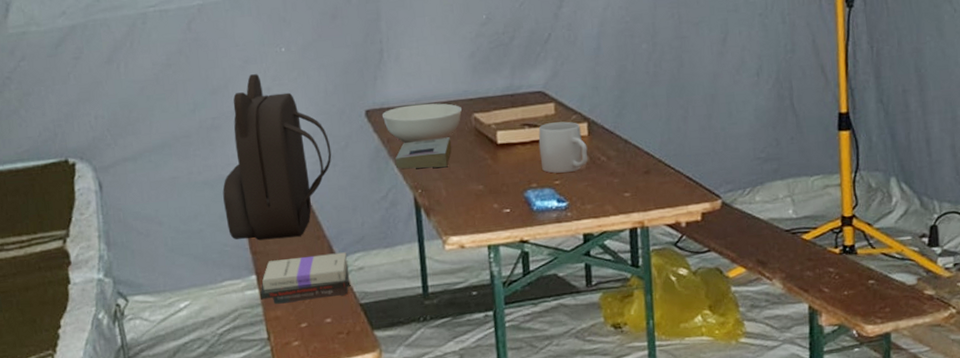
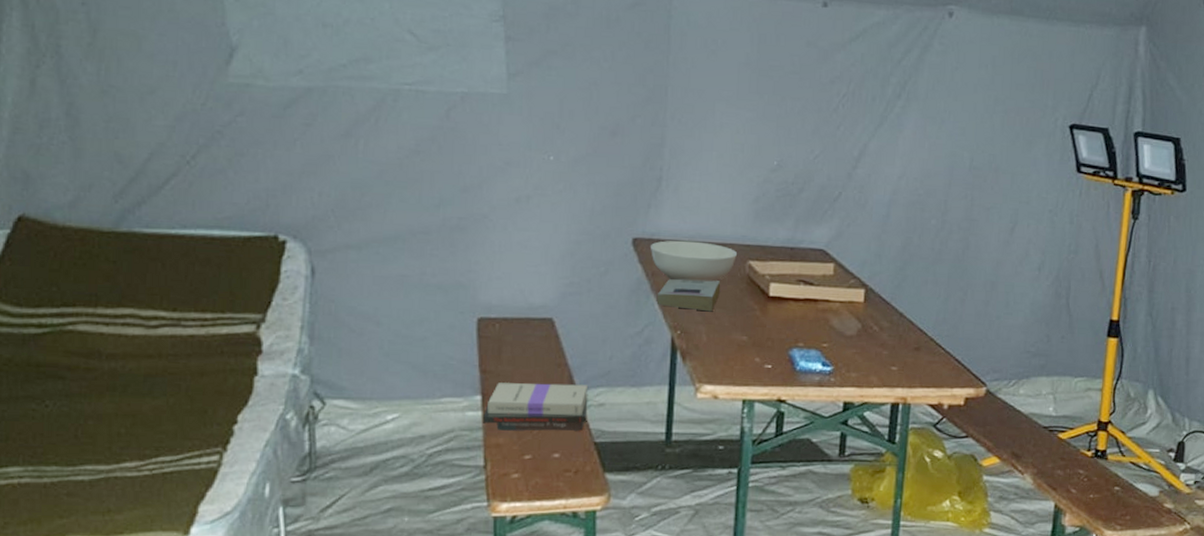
backpack: present [222,74,332,241] -> none [456,178,589,361]
mug: present [538,121,588,174] -> none [811,283,861,337]

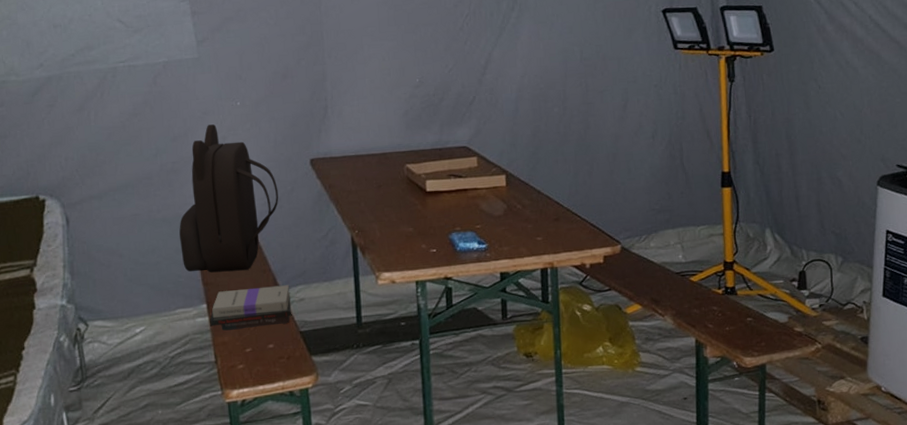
backpack: none [456,178,589,361] -> present [179,124,279,273]
bowl: present [650,240,738,282] -> none [324,154,397,190]
book: present [656,278,721,312] -> none [335,184,386,212]

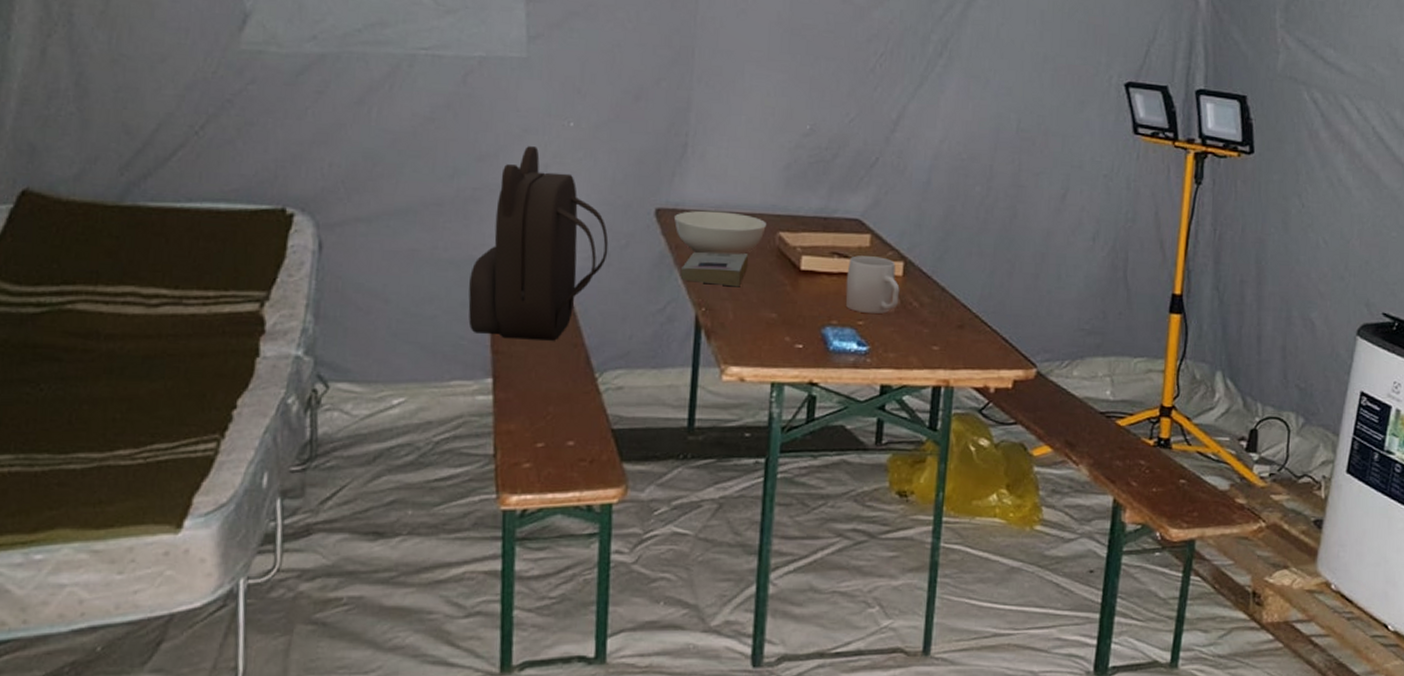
books: present [210,285,292,331] -> none [494,364,607,417]
bowl: none [324,154,397,190] -> present [673,210,767,255]
book: none [335,184,386,212] -> present [680,251,749,287]
mug: none [462,173,506,219] -> present [845,255,900,314]

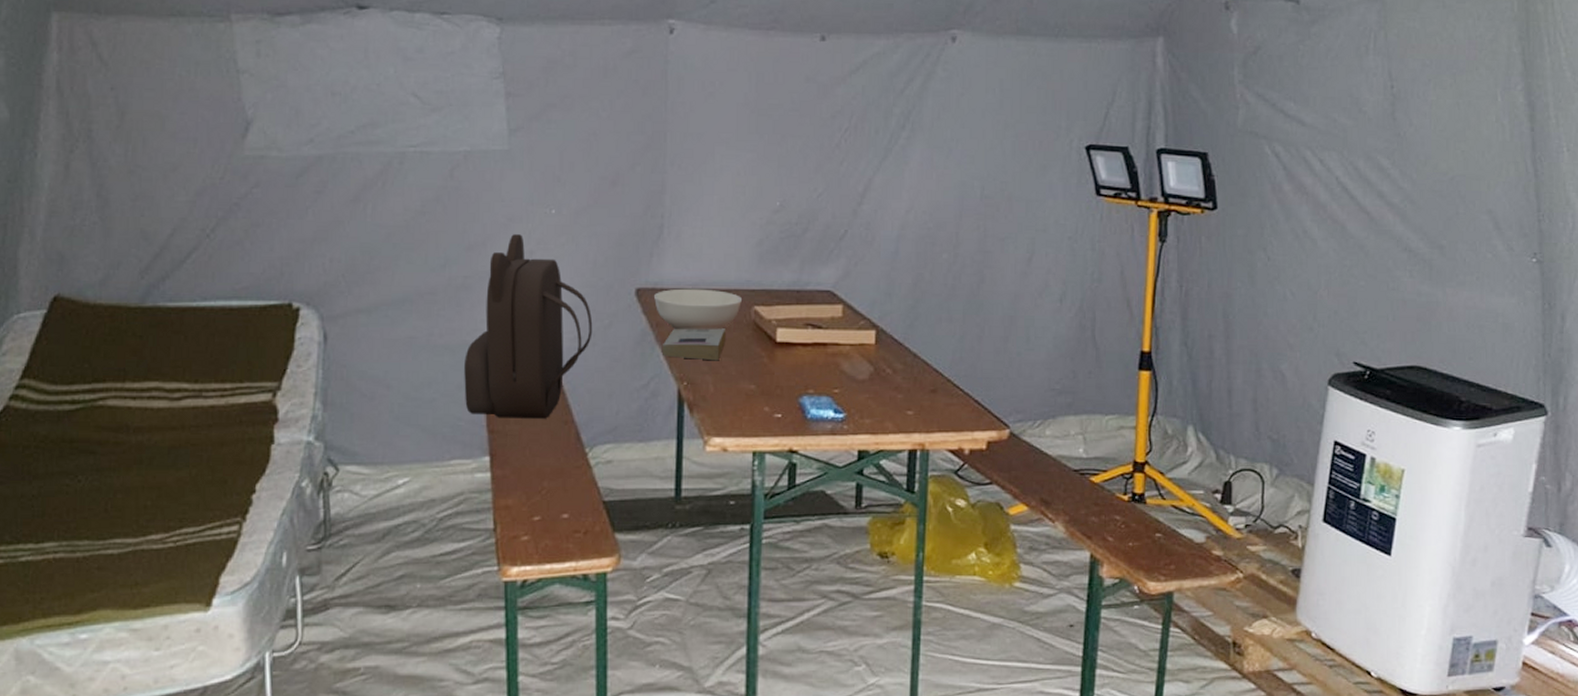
mug: present [845,255,900,314] -> none [820,326,873,382]

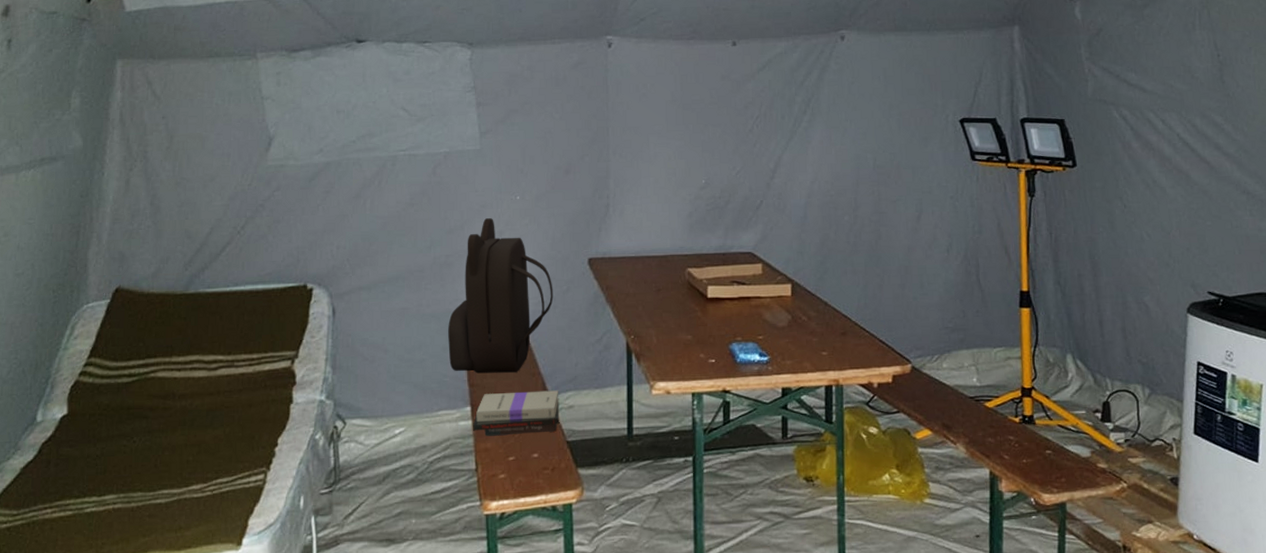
books: none [492,441,596,492] -> present [473,390,560,436]
bowl: present [653,288,743,330] -> none [603,256,678,292]
book: present [661,328,727,361] -> none [611,288,666,317]

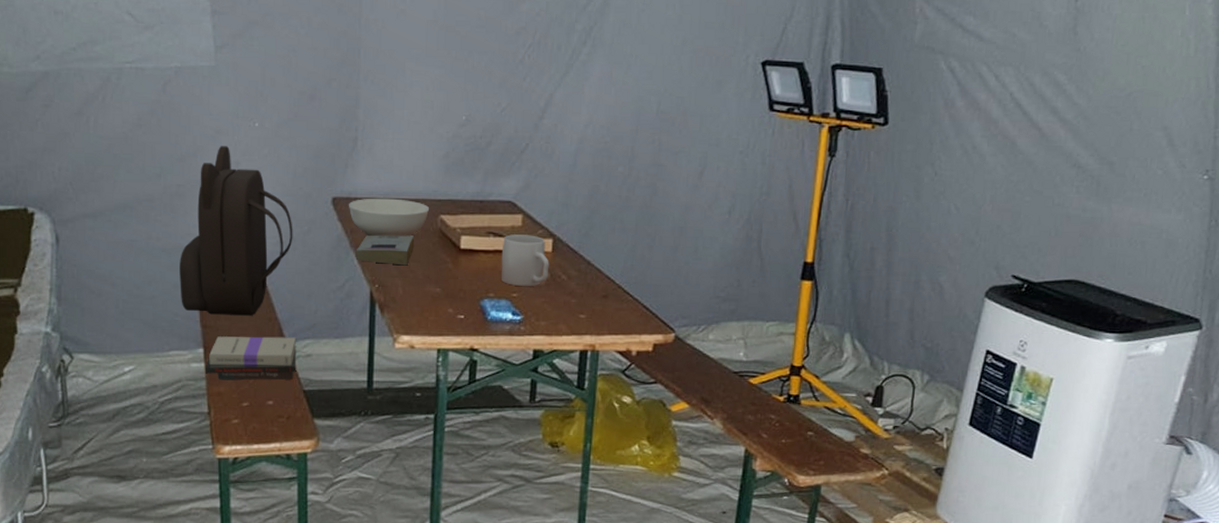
bowl: none [603,256,678,292] -> present [348,198,430,237]
book: none [611,288,666,317] -> present [355,235,415,266]
mug: none [745,281,791,330] -> present [500,234,550,287]

